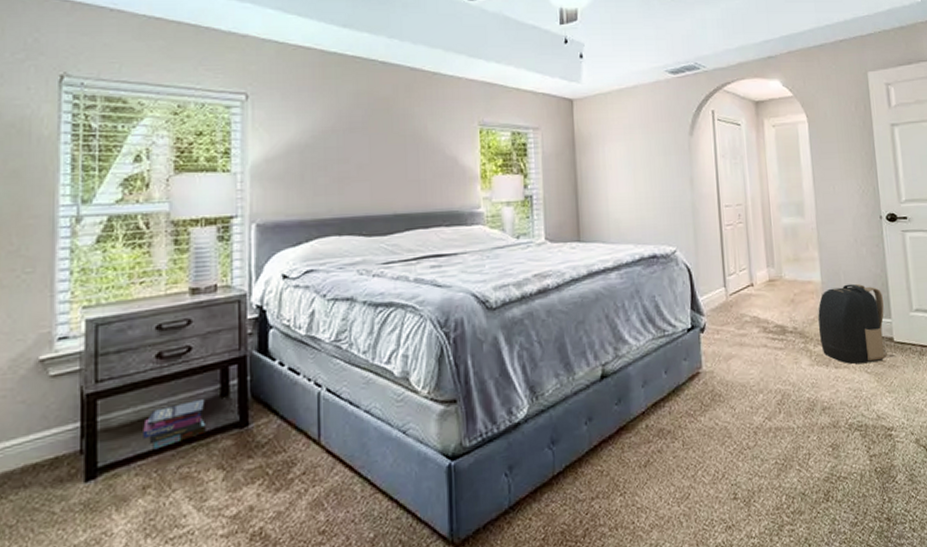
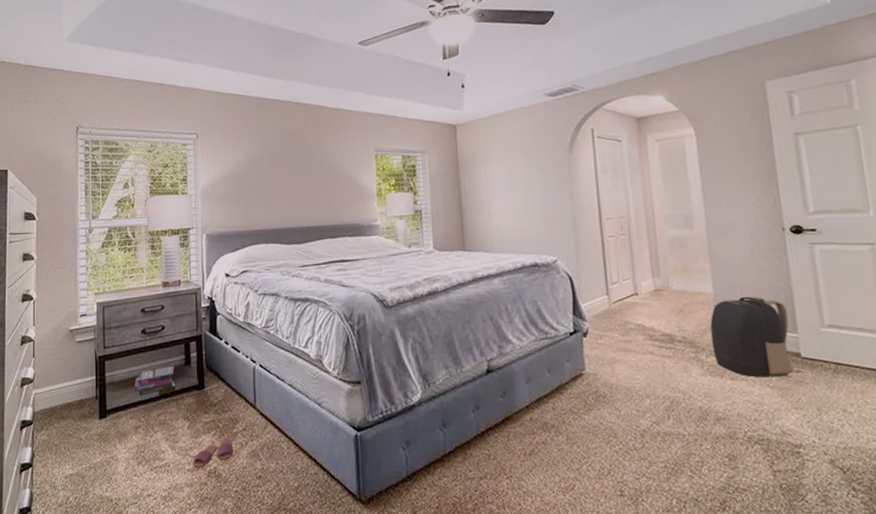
slippers: none [230,487,287,531] -> present [194,439,233,467]

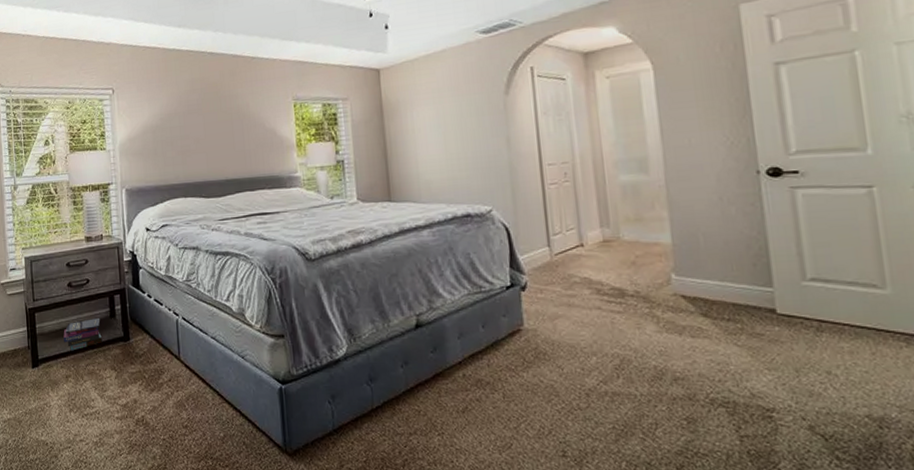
slippers: present [194,439,233,467] -> none [122,389,159,416]
backpack: present [710,296,804,377] -> none [667,246,779,335]

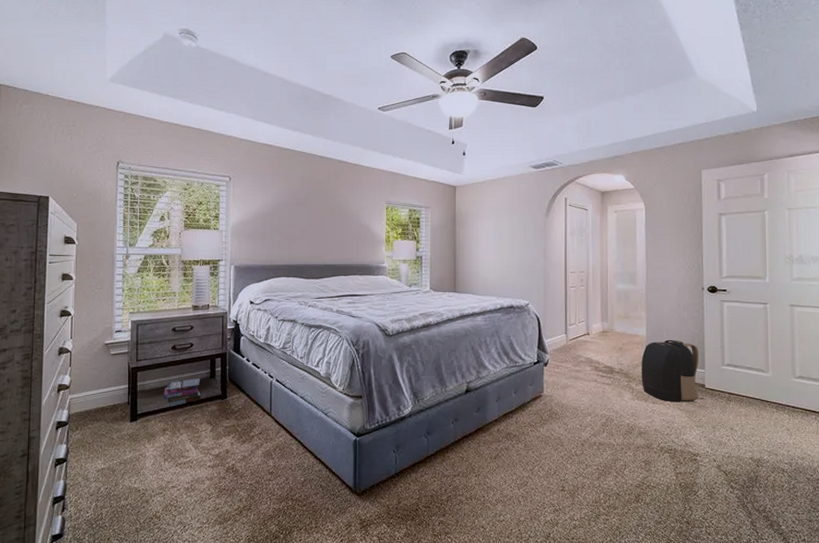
backpack: none [667,246,779,335] -> present [641,339,706,402]

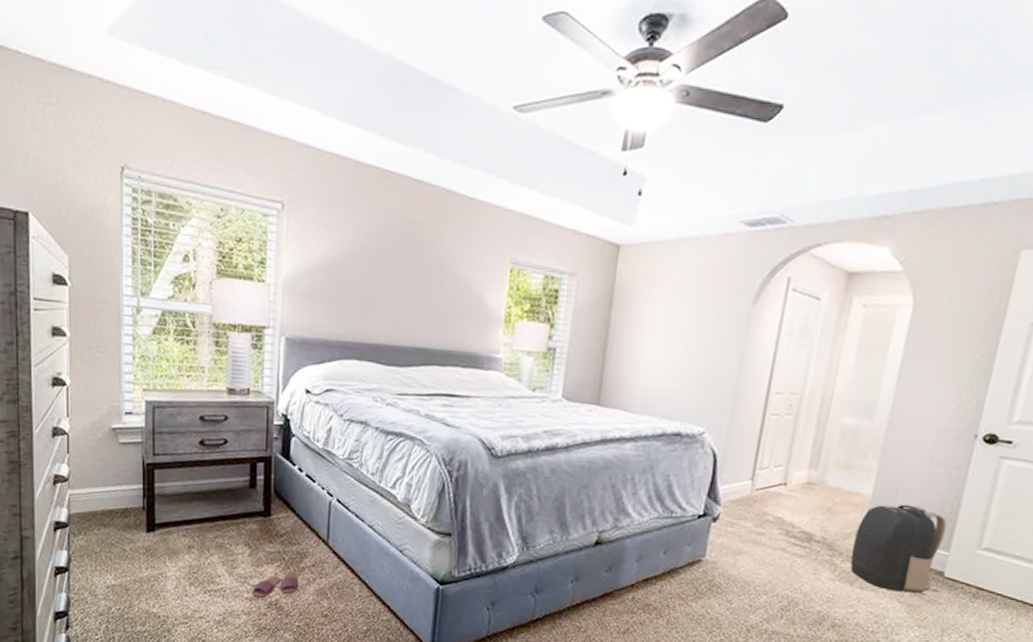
books: present [164,377,201,407] -> none [189,485,237,520]
slippers: none [214,441,249,464] -> present [253,572,298,598]

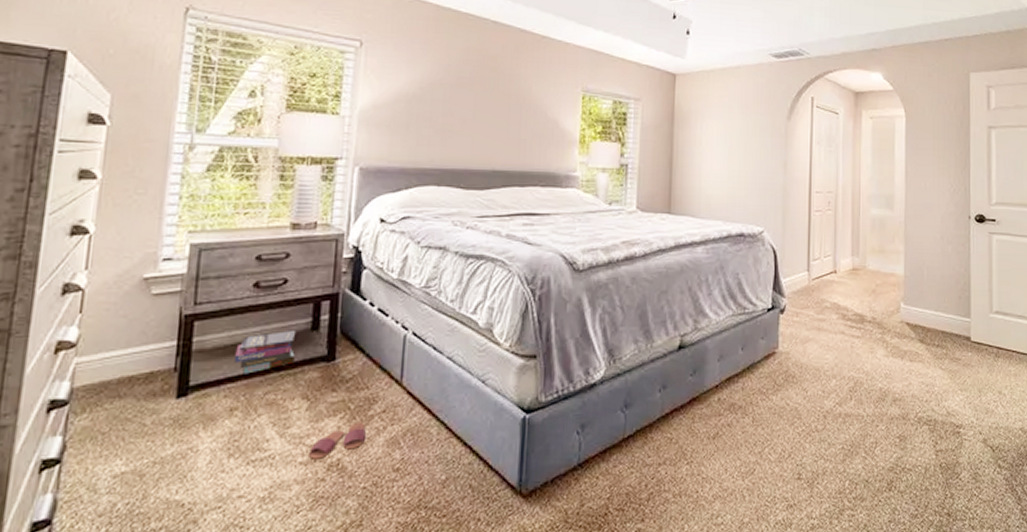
books: none [189,485,237,520] -> present [234,329,297,374]
backpack: present [850,504,947,593] -> none [898,280,971,360]

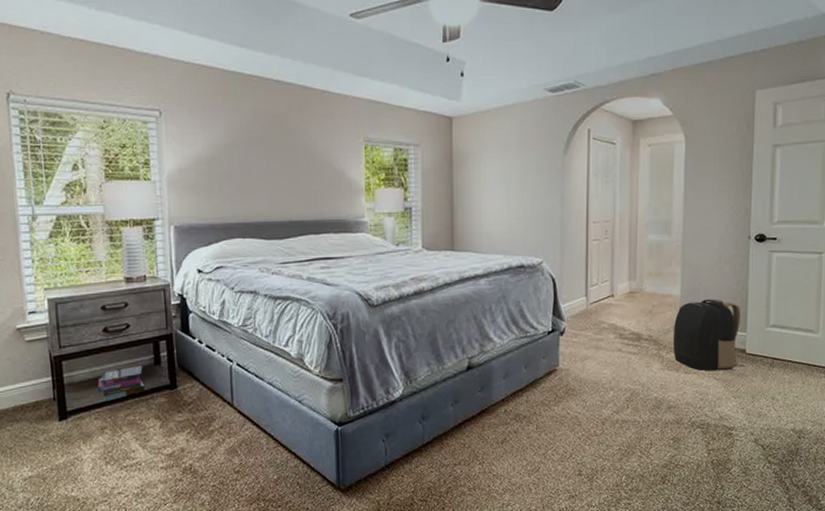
slippers: present [309,423,366,459] -> none [167,436,209,465]
backpack: none [898,280,971,360] -> present [673,299,746,371]

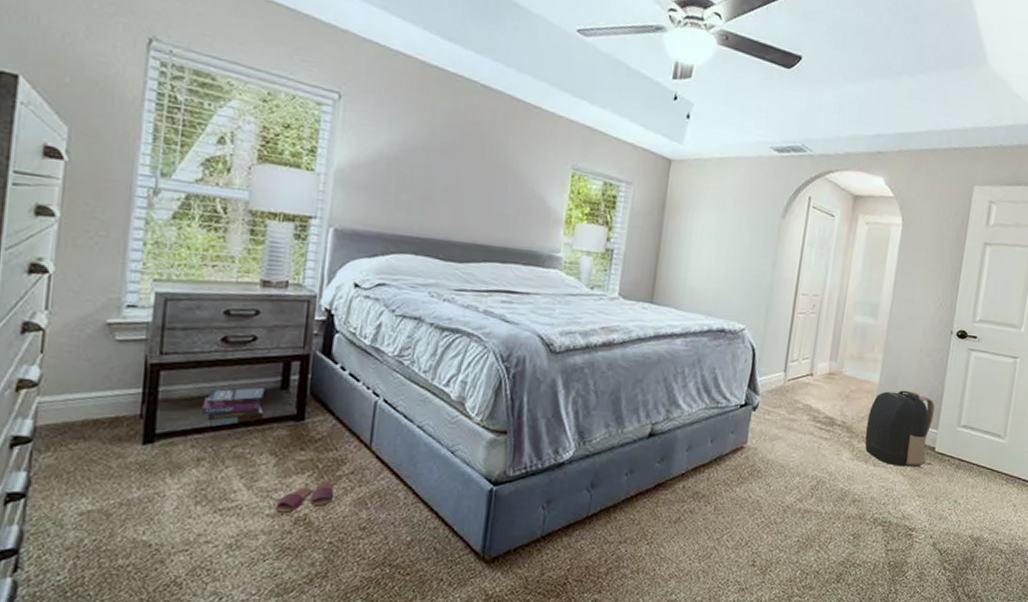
slippers: none [167,436,209,465] -> present [276,482,333,513]

